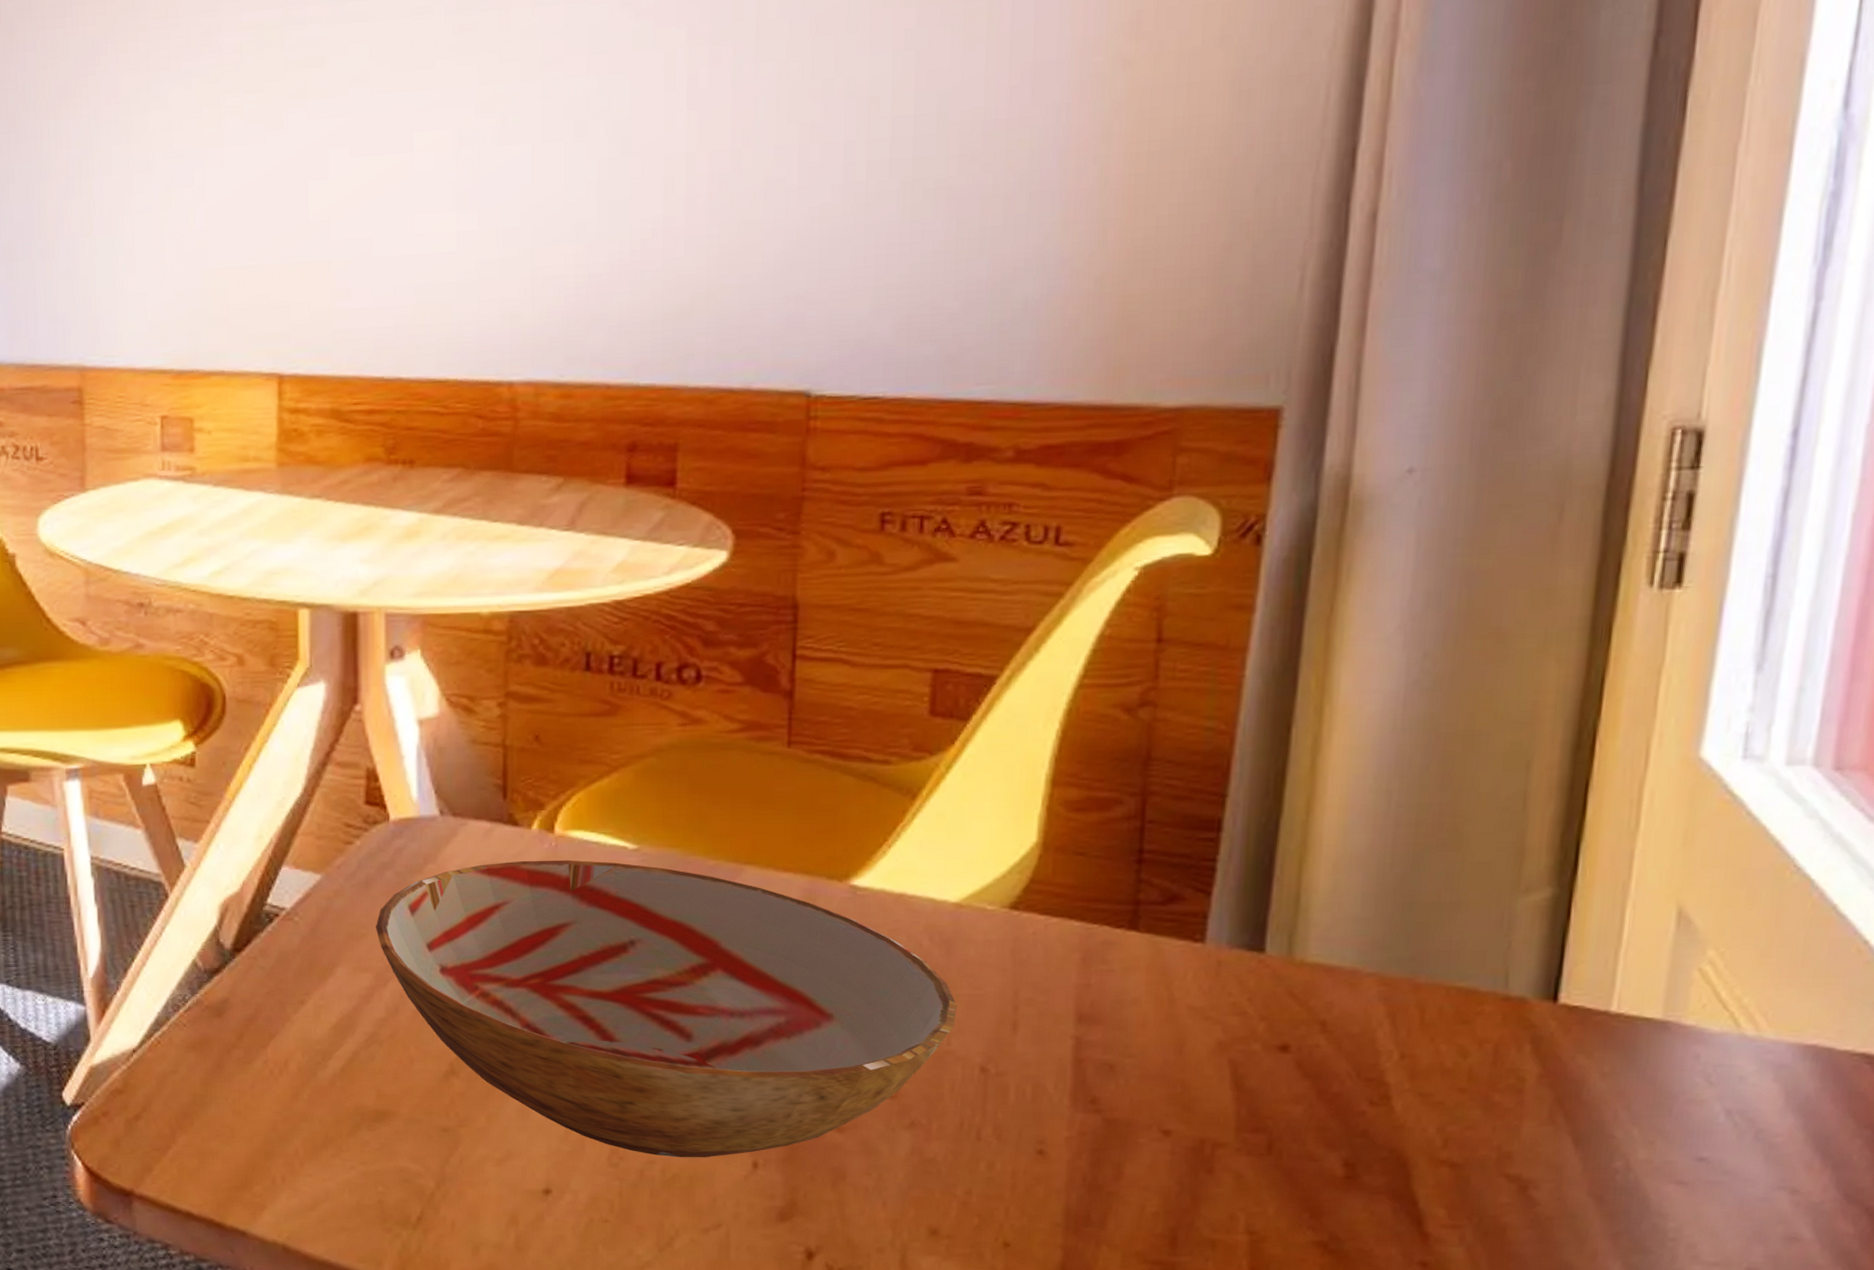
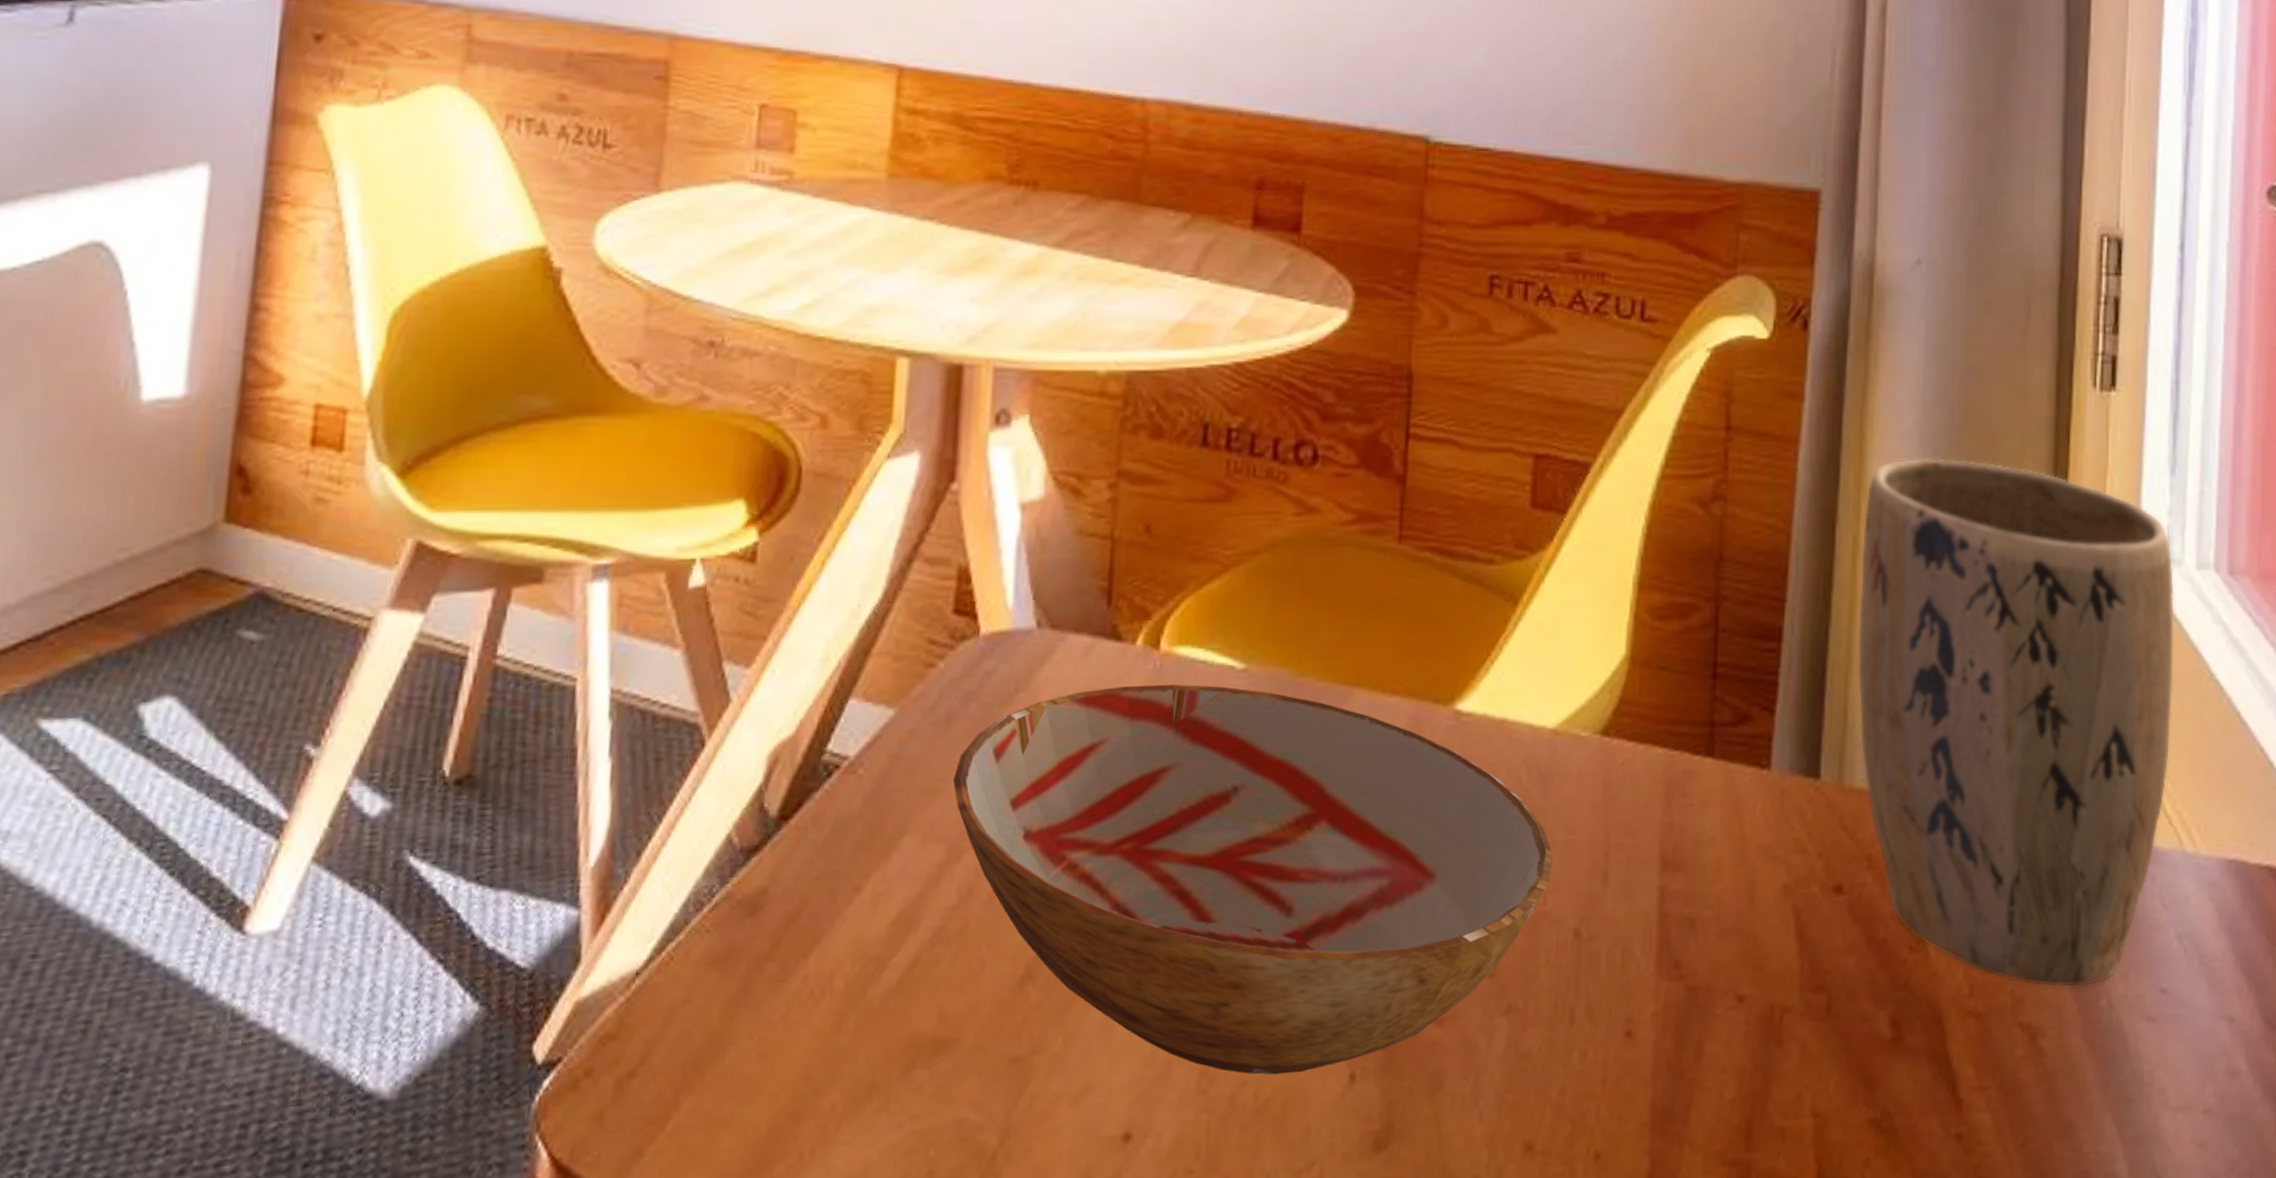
plant pot: none [1313,661,1752,1149] -> present [1857,457,2175,989]

